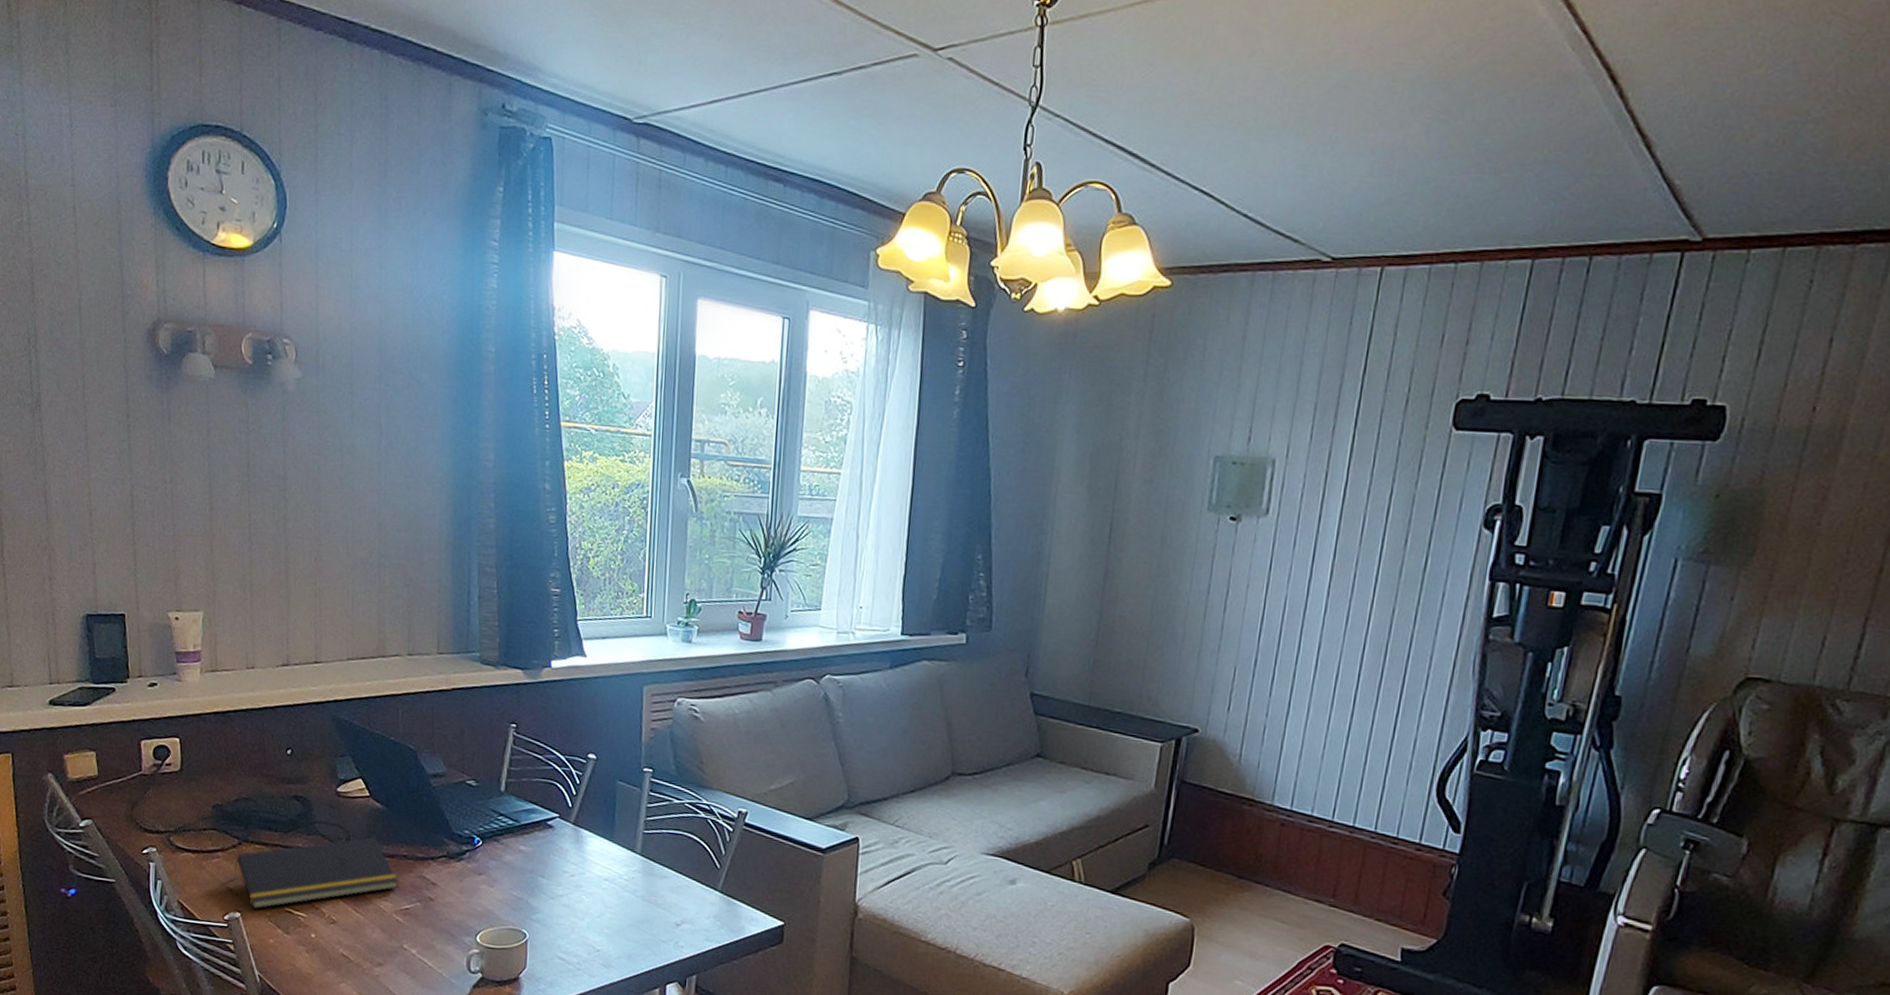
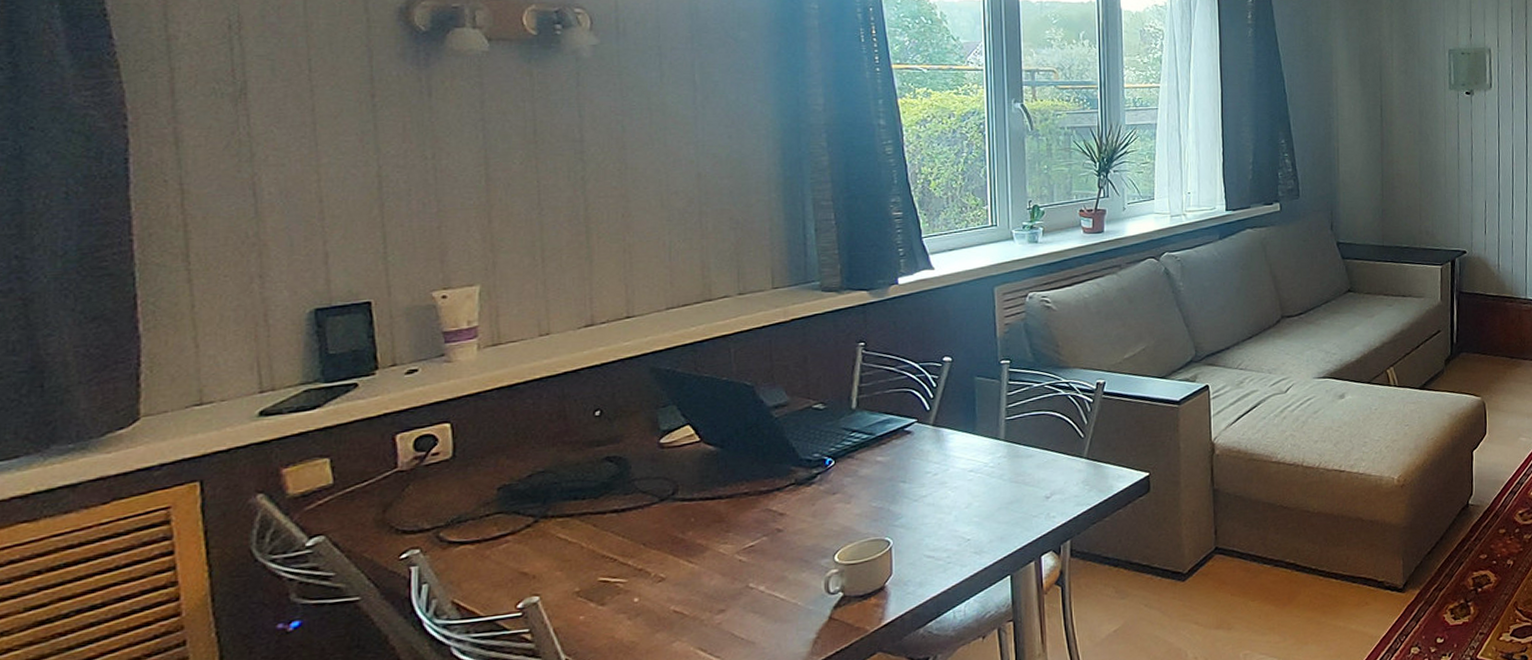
notepad: present [233,836,399,910] -> none [528,480,740,589]

